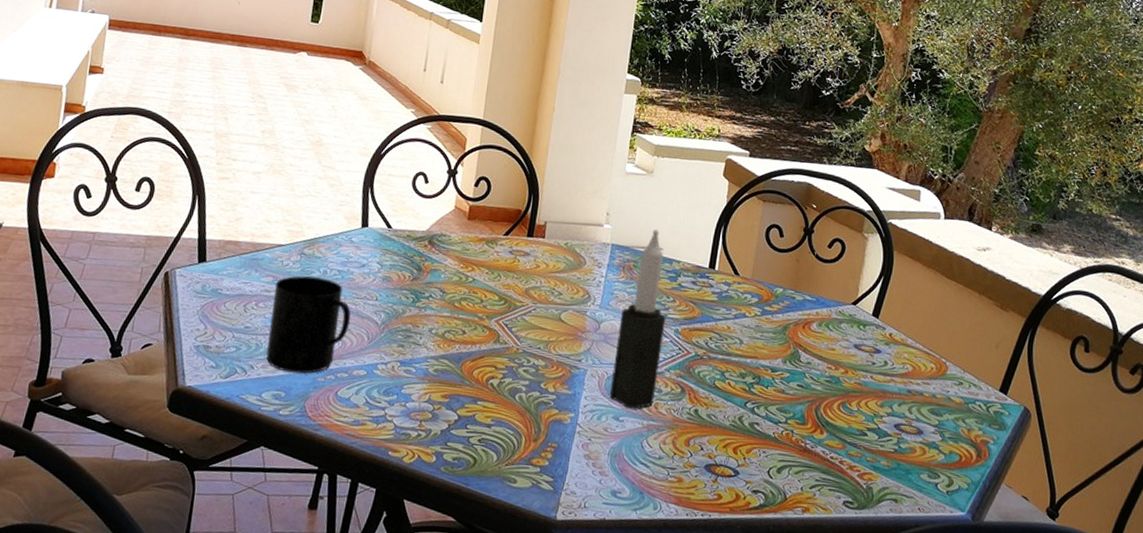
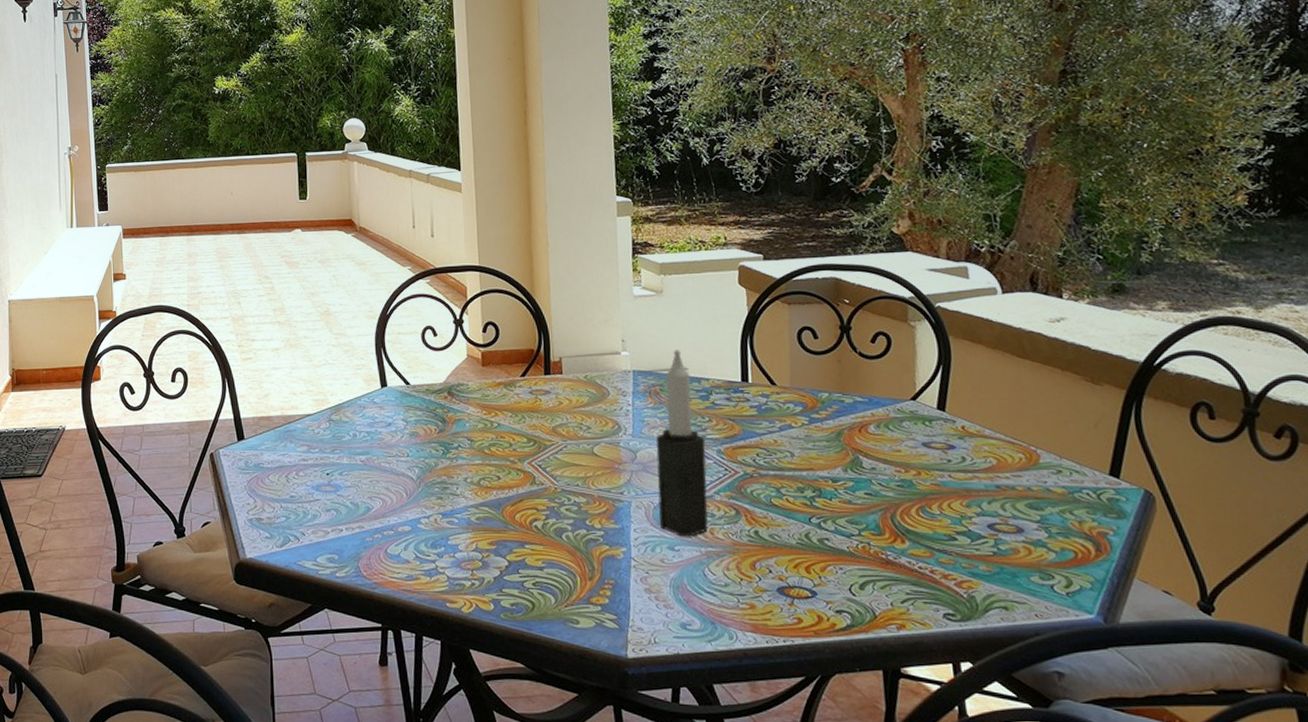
mug: present [266,275,351,374] -> none [310,441,387,535]

